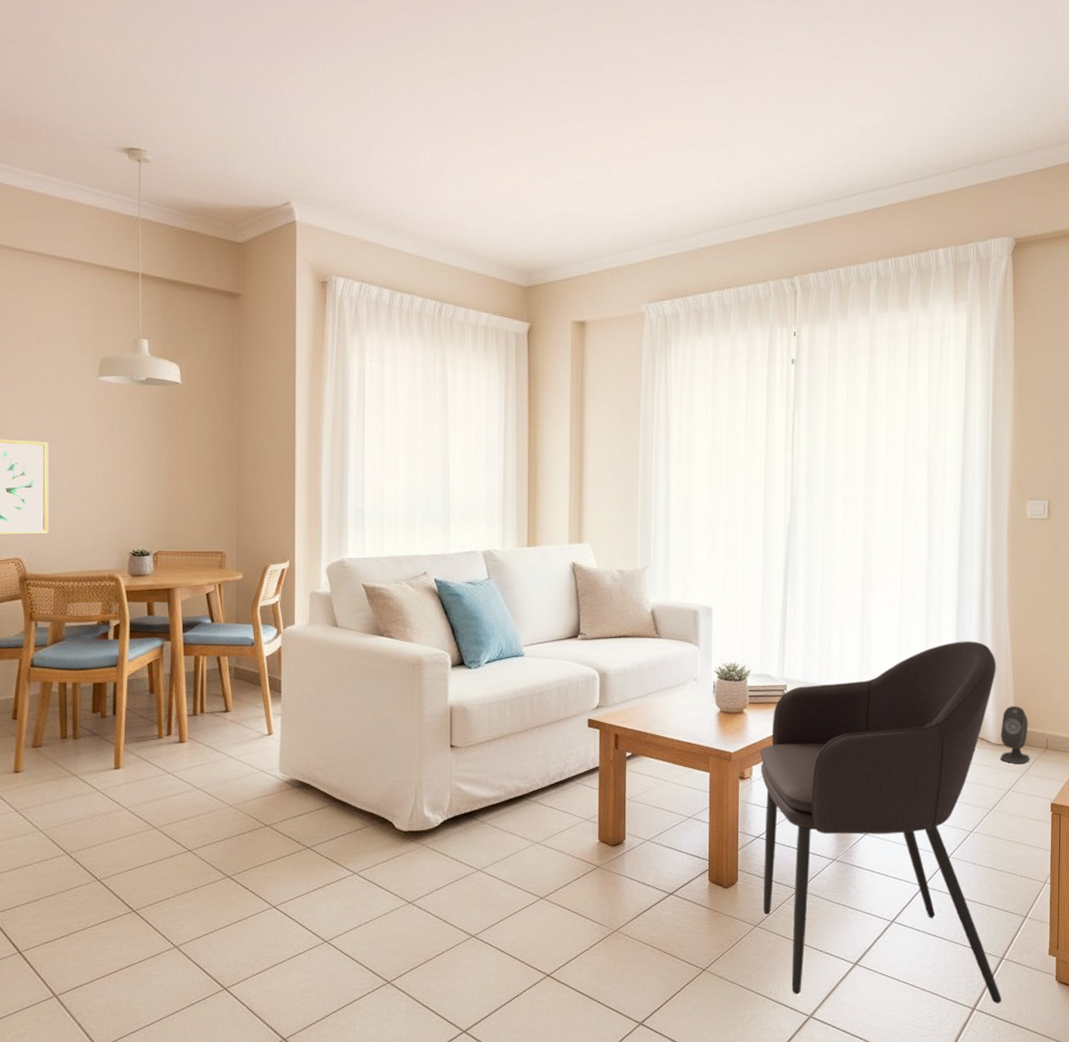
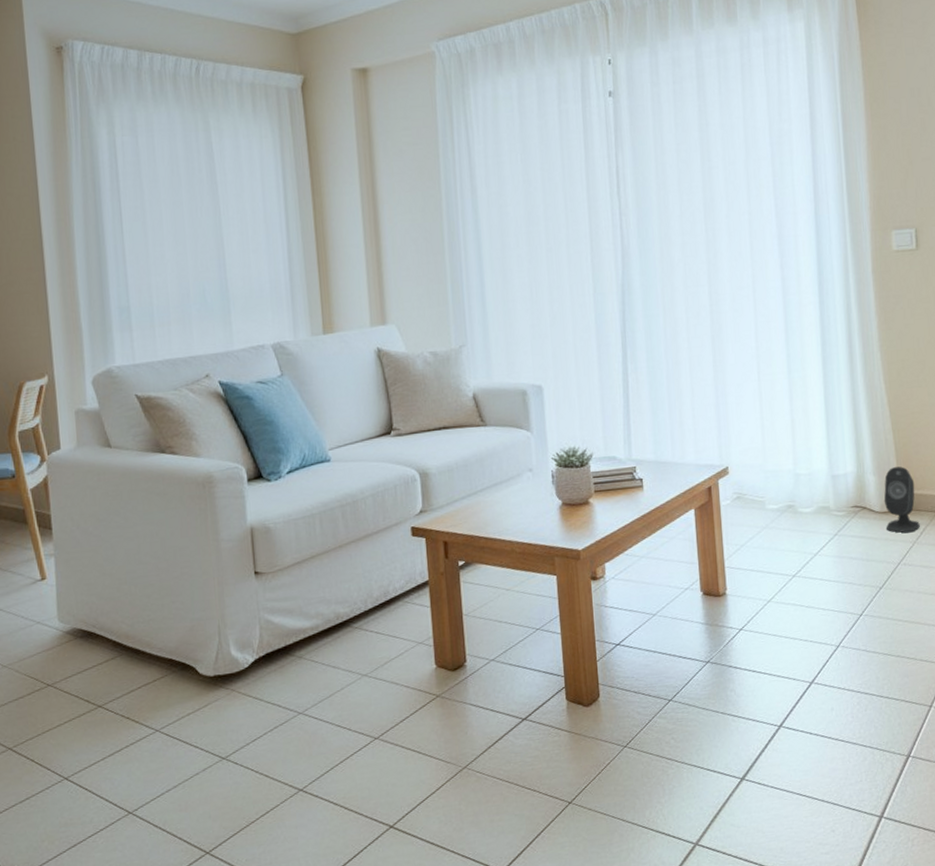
armchair: present [760,641,1002,1004] -> none [612,396,912,821]

